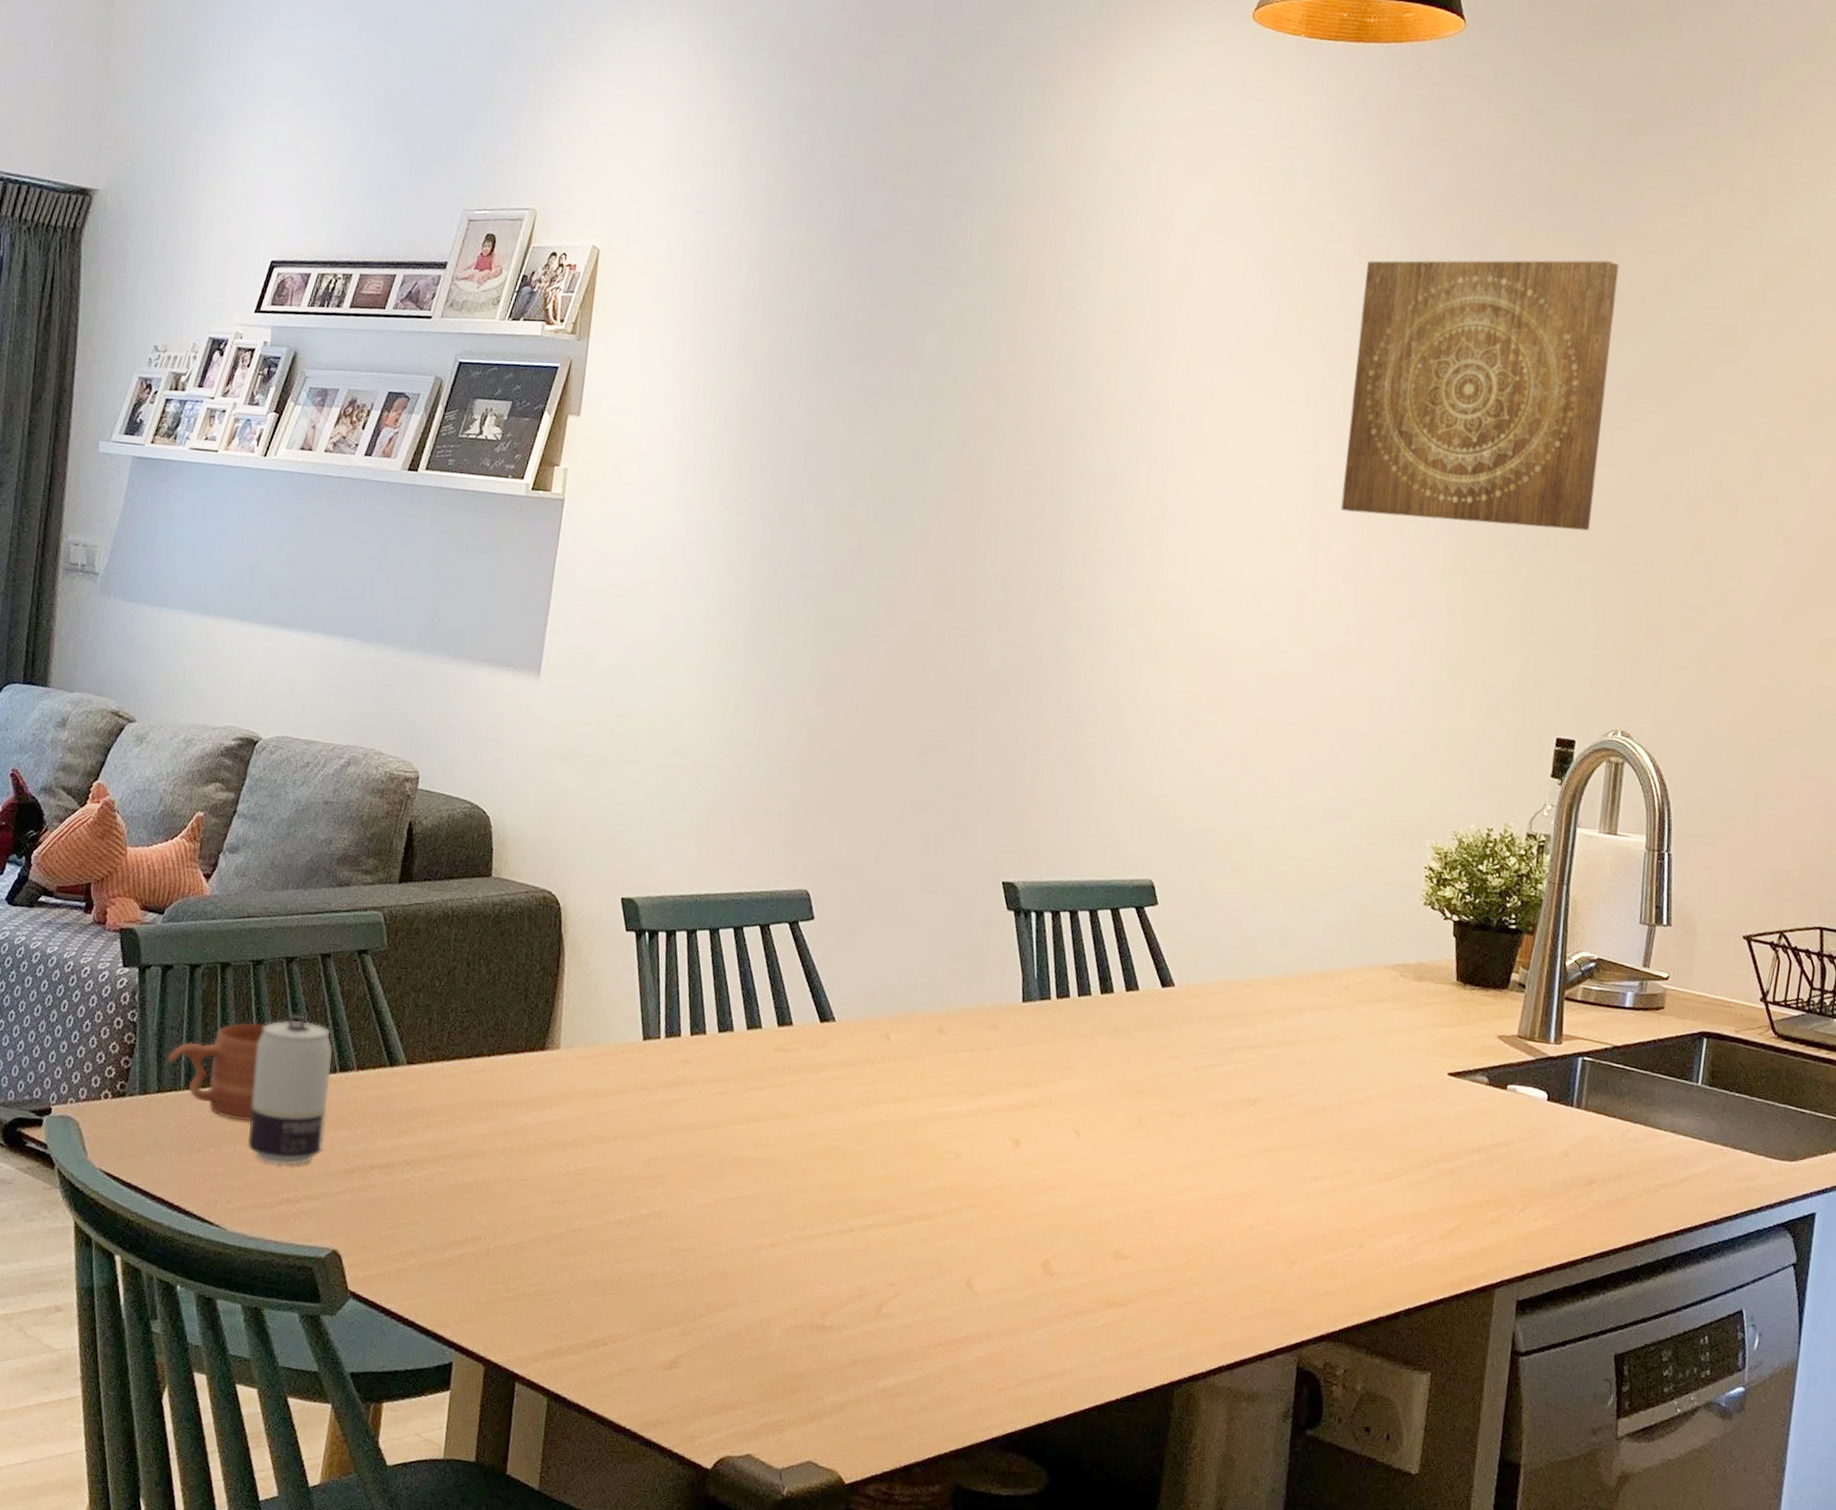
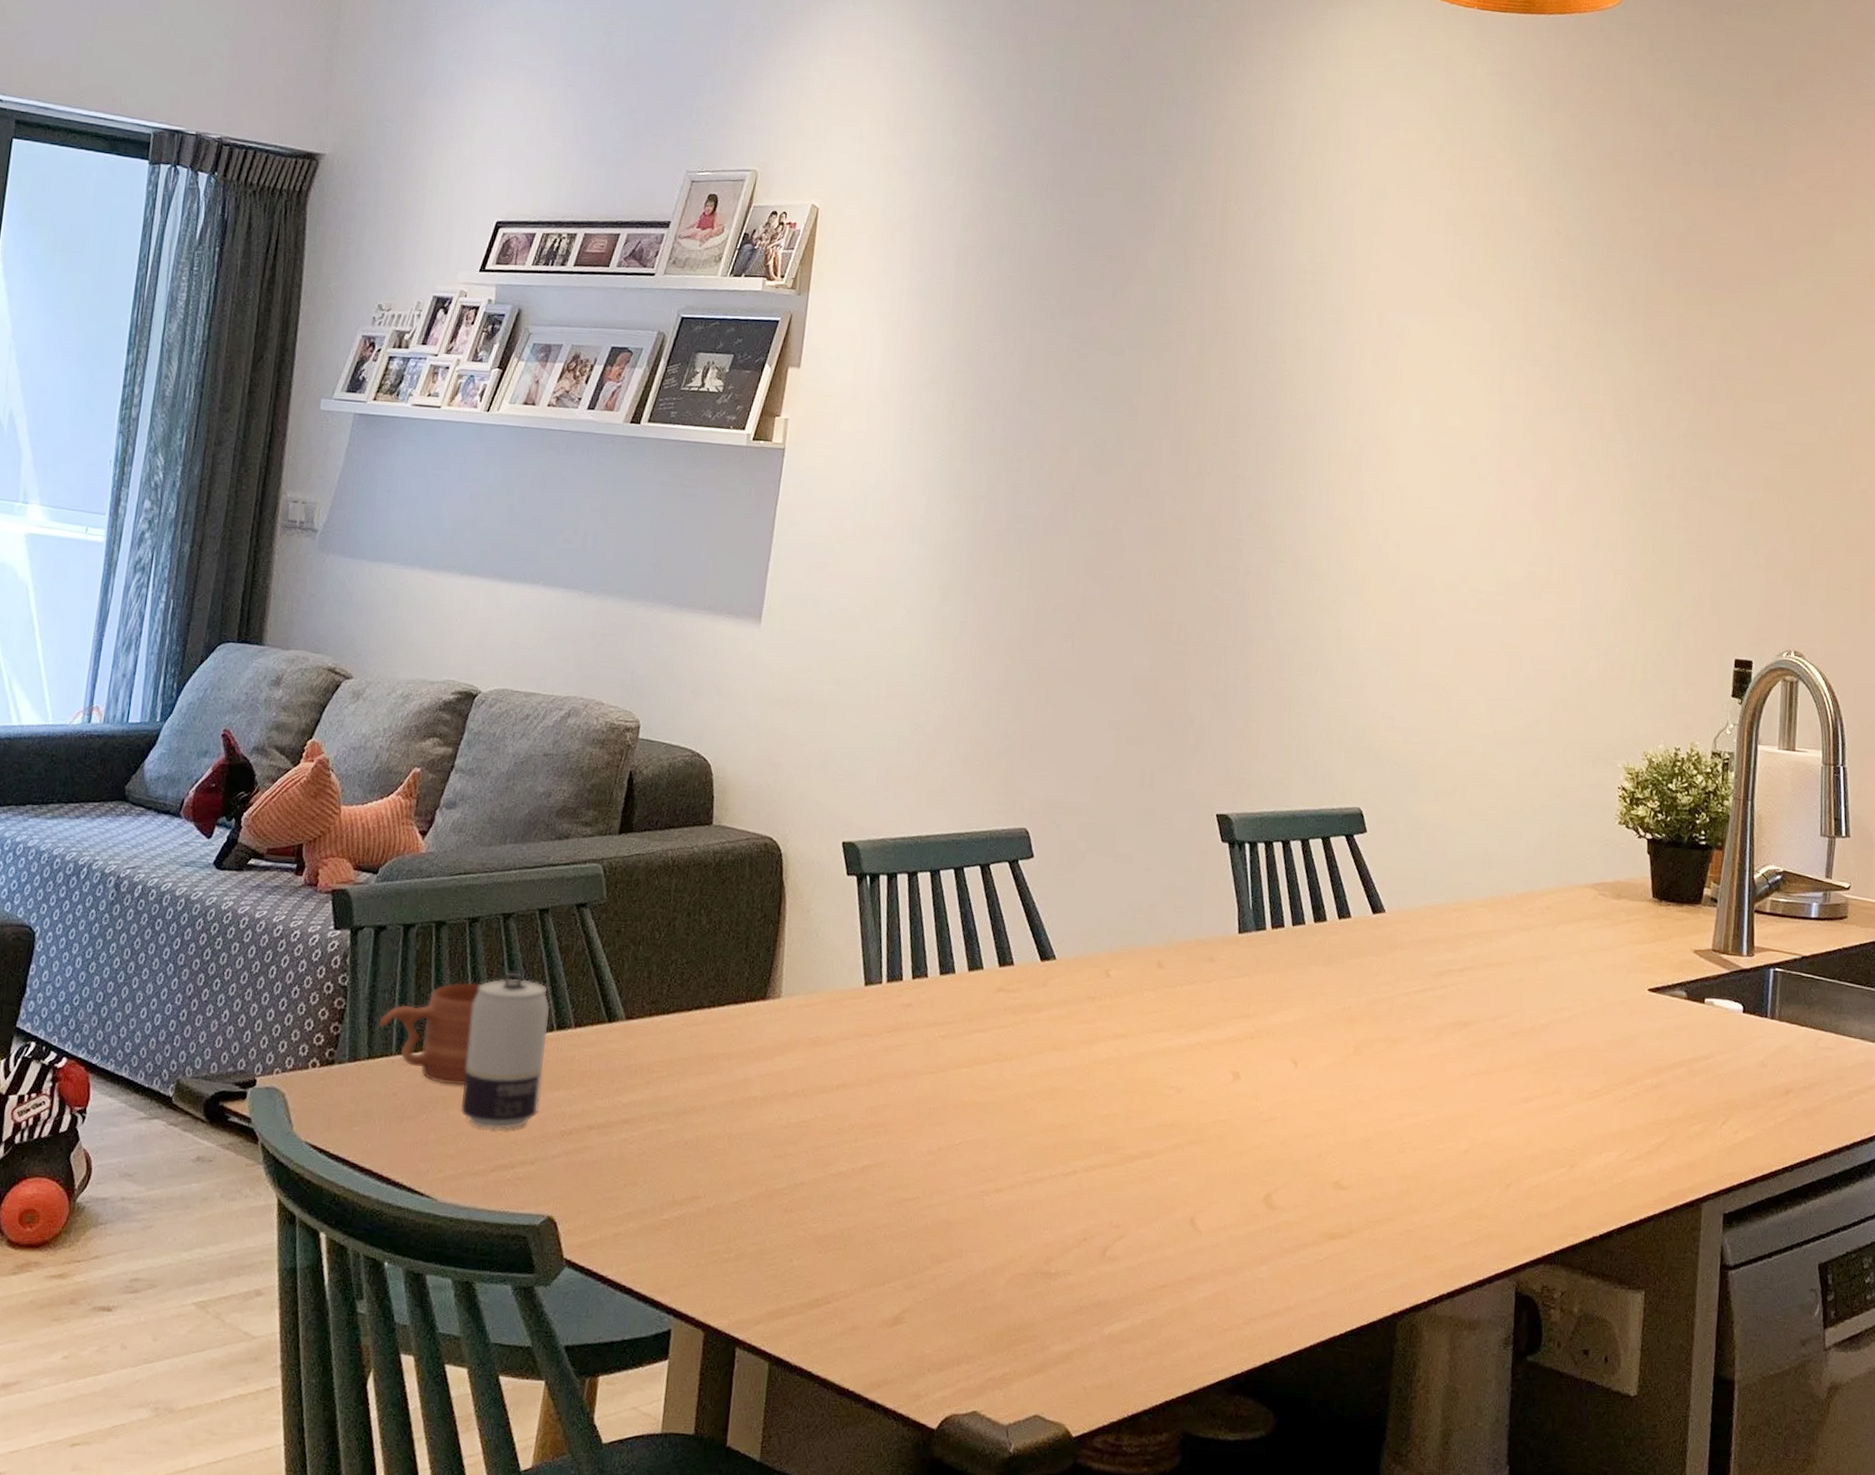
wall art: present [1340,260,1620,531] -> none [1526,211,1771,462]

